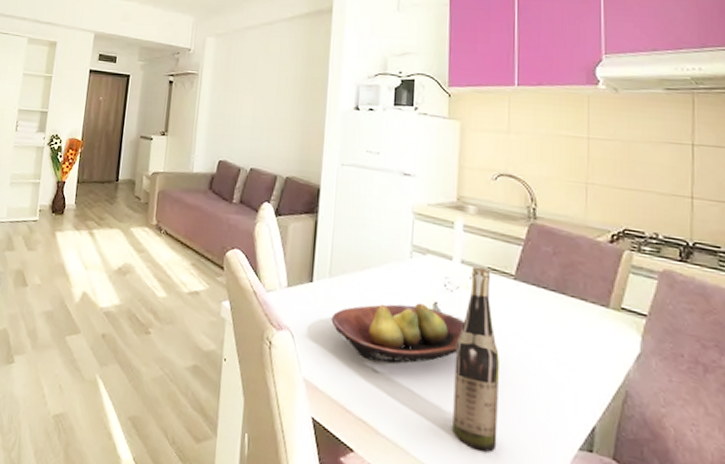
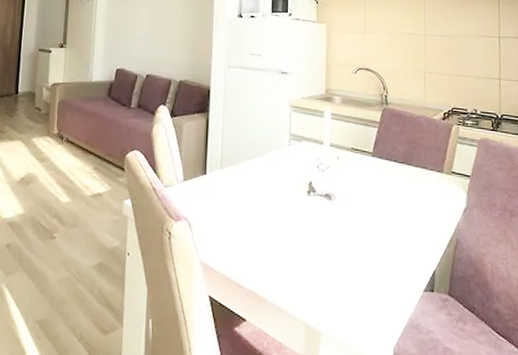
fruit bowl: present [331,303,465,364] -> none [223,184,334,239]
wine bottle: present [452,266,499,453] -> none [327,148,362,304]

